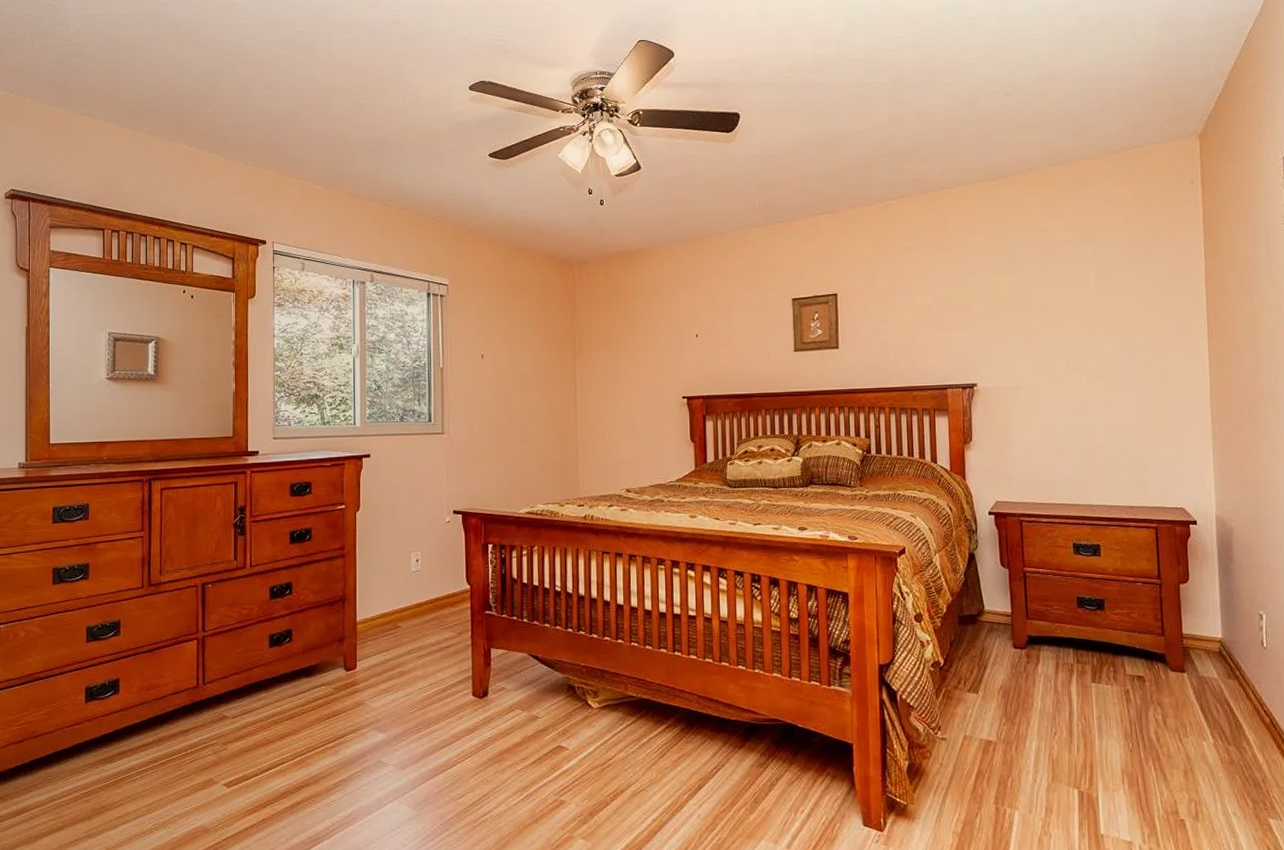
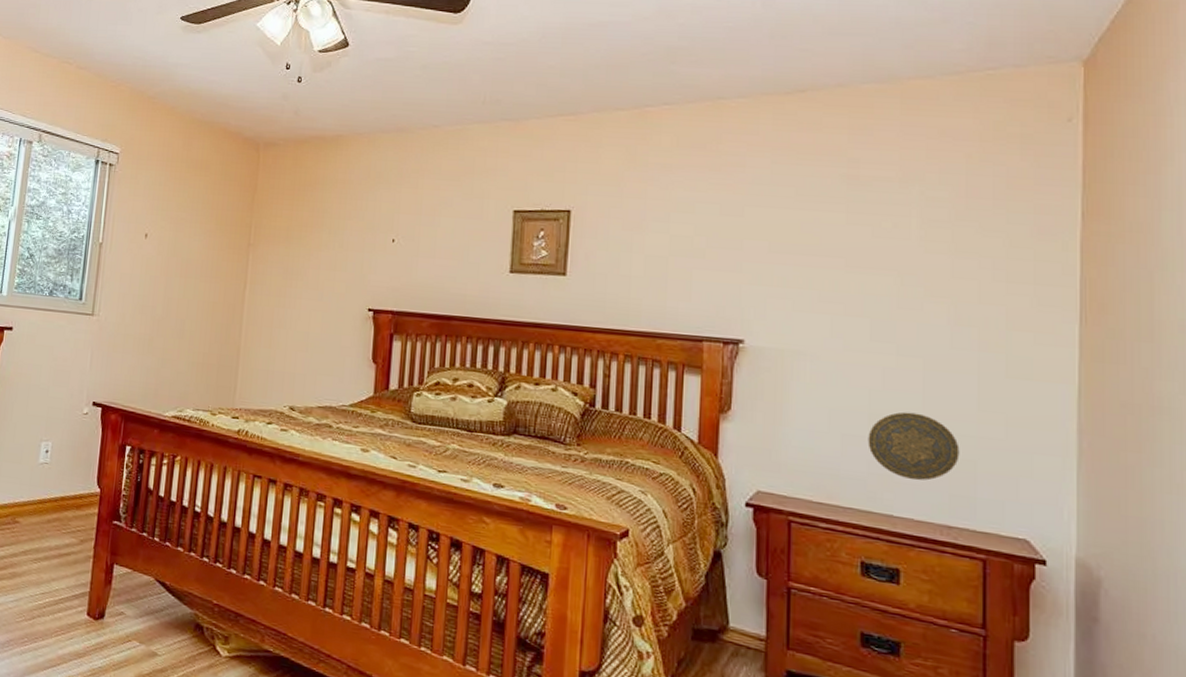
decorative plate: none [1071,423,1135,476] -> present [868,412,960,481]

